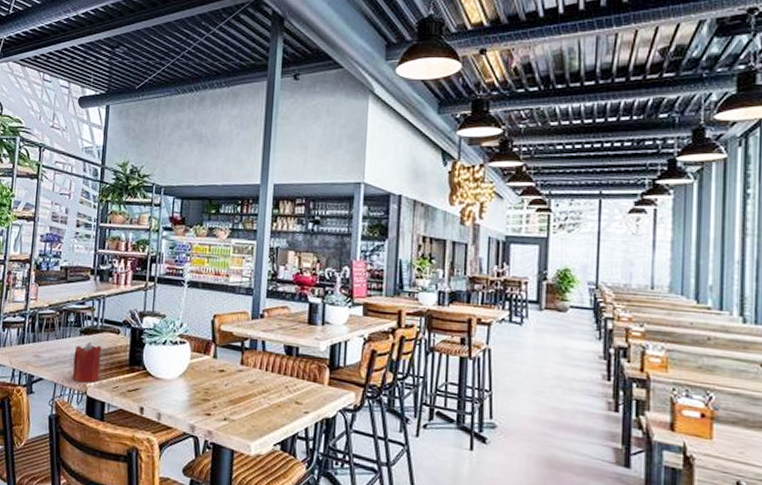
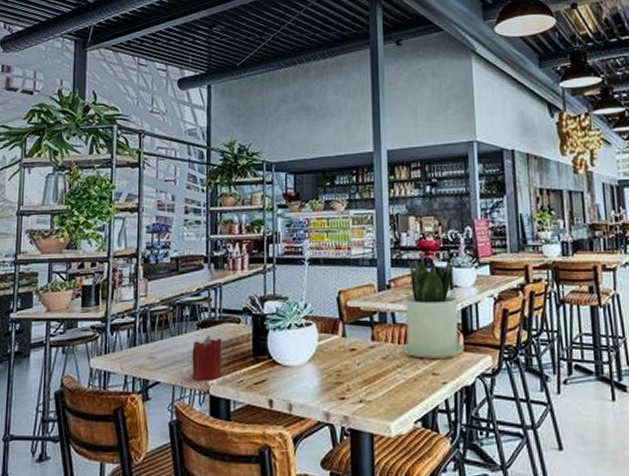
planter: none [268,293,329,390] -> present [401,259,464,359]

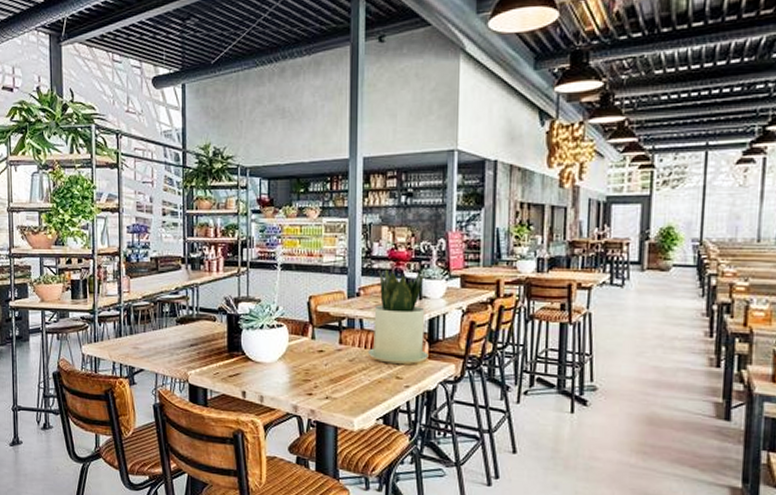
candle: present [192,334,223,381] -> none [172,330,200,371]

